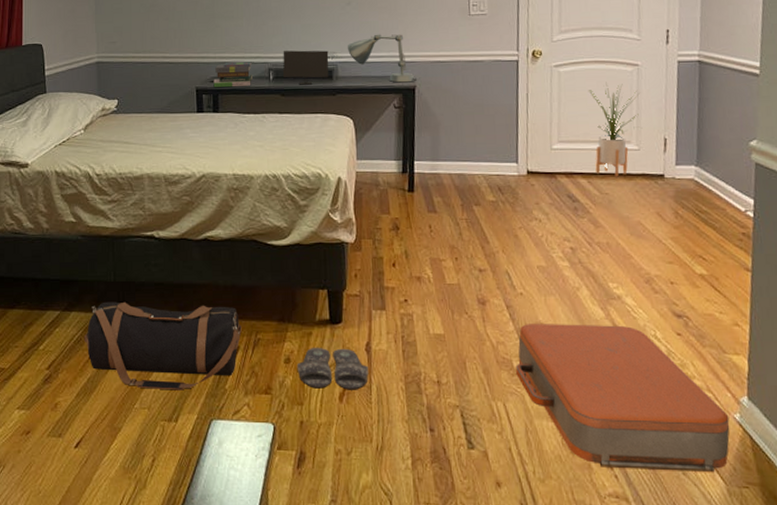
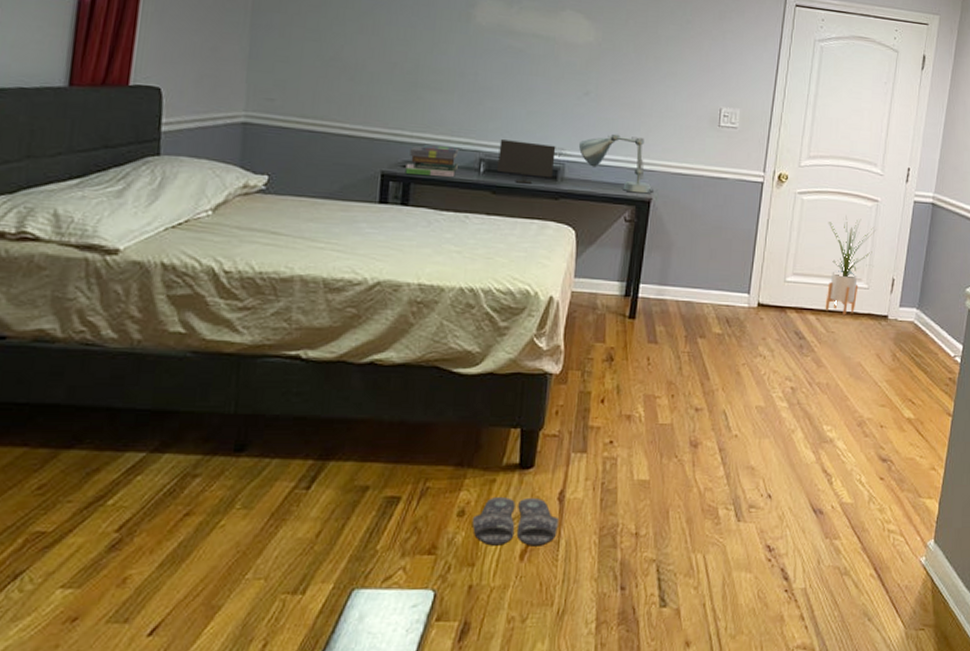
duffel bag: present [83,301,242,390] -> none [179,440,407,554]
suitcase: present [516,323,730,472] -> none [720,467,916,619]

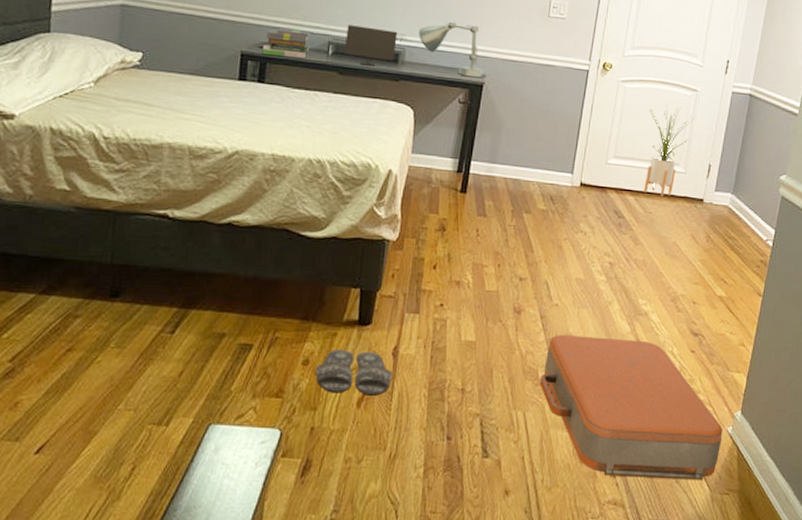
suitcase: none [720,467,916,619] -> present [540,334,723,480]

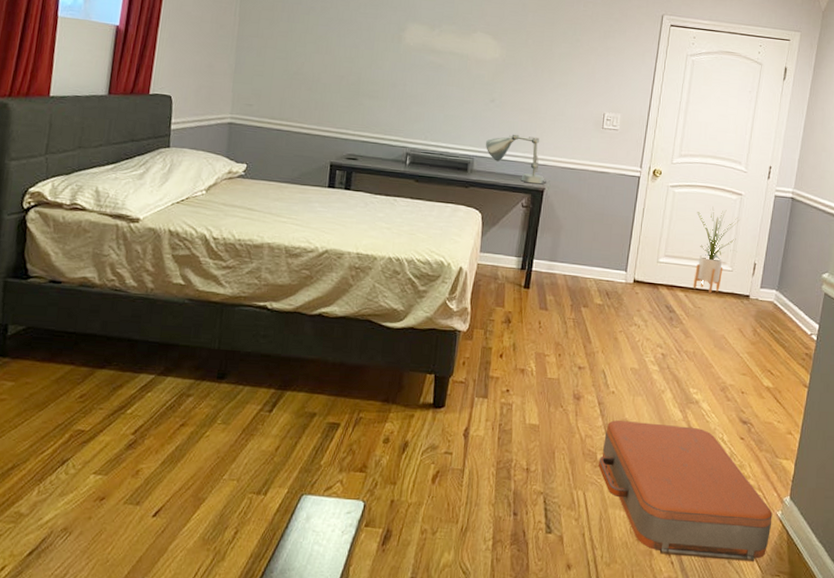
books: present [262,28,311,58] -> none [348,141,391,168]
slippers: present [315,348,394,396] -> none [394,429,465,473]
computer monitor: present [344,25,409,66] -> none [420,138,477,174]

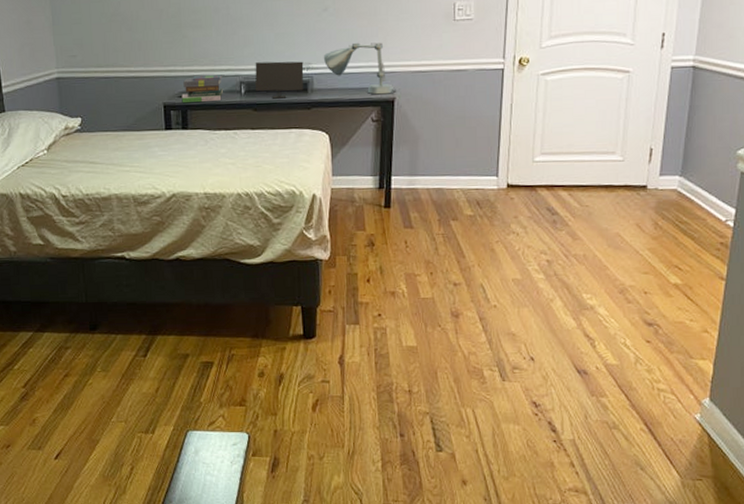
books: none [348,141,391,168] -> present [181,75,223,102]
computer monitor: none [420,138,477,174] -> present [255,61,316,99]
suitcase: present [598,419,773,561] -> none [486,333,690,467]
house plant: present [693,206,740,294] -> none [576,90,629,189]

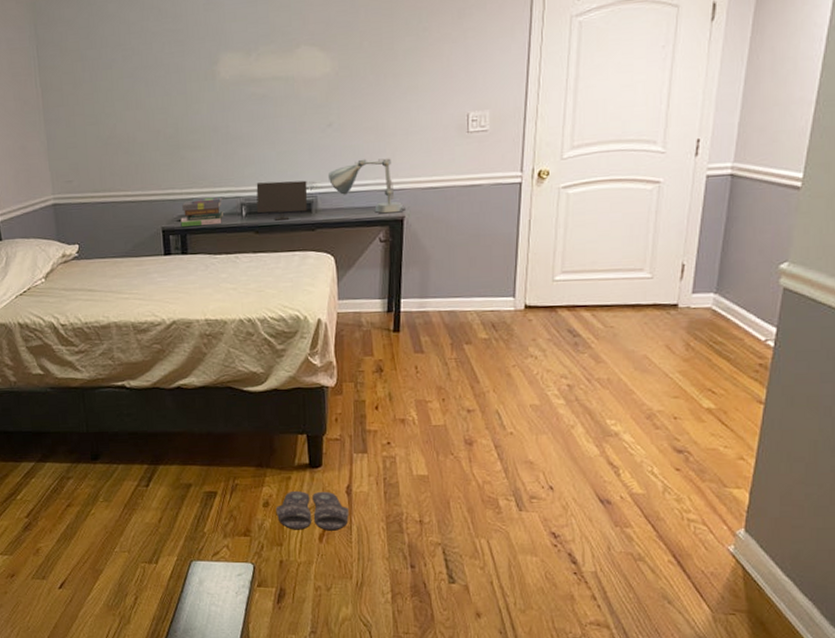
slippers: none [270,361,342,401] -> present [275,490,350,531]

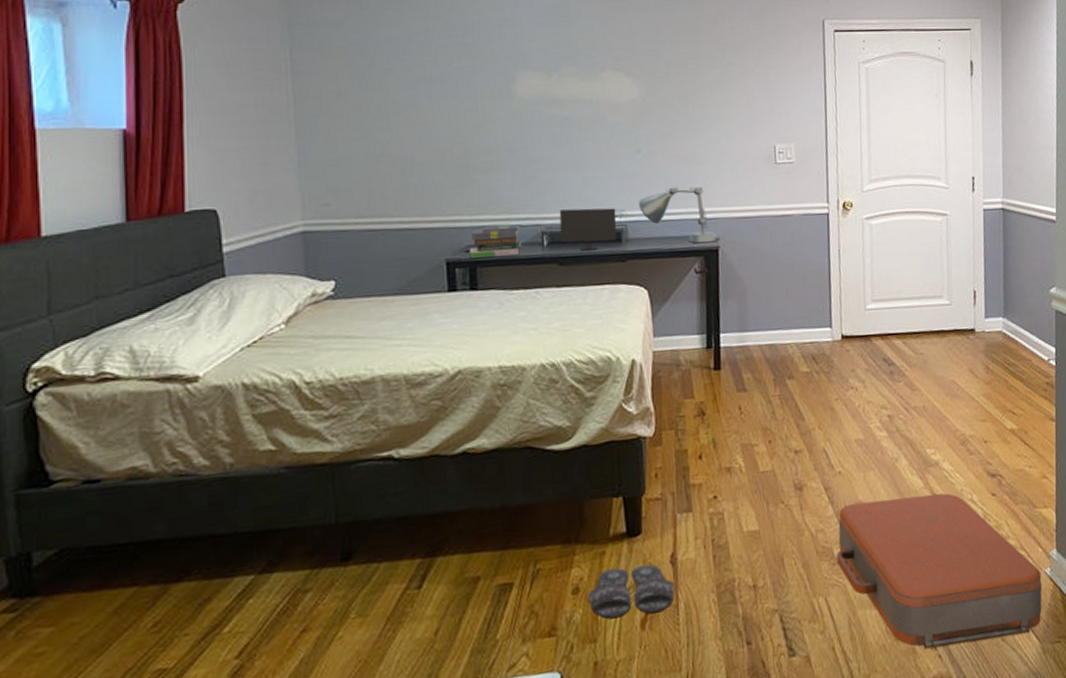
suitcase: none [502,462,723,601] -> present [836,493,1042,649]

